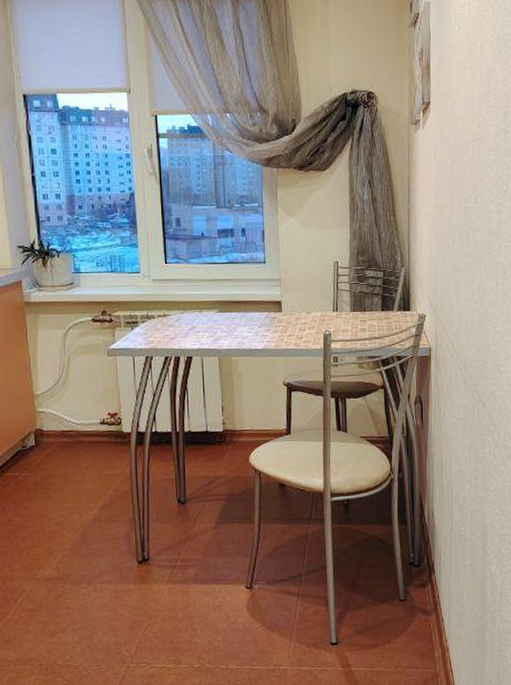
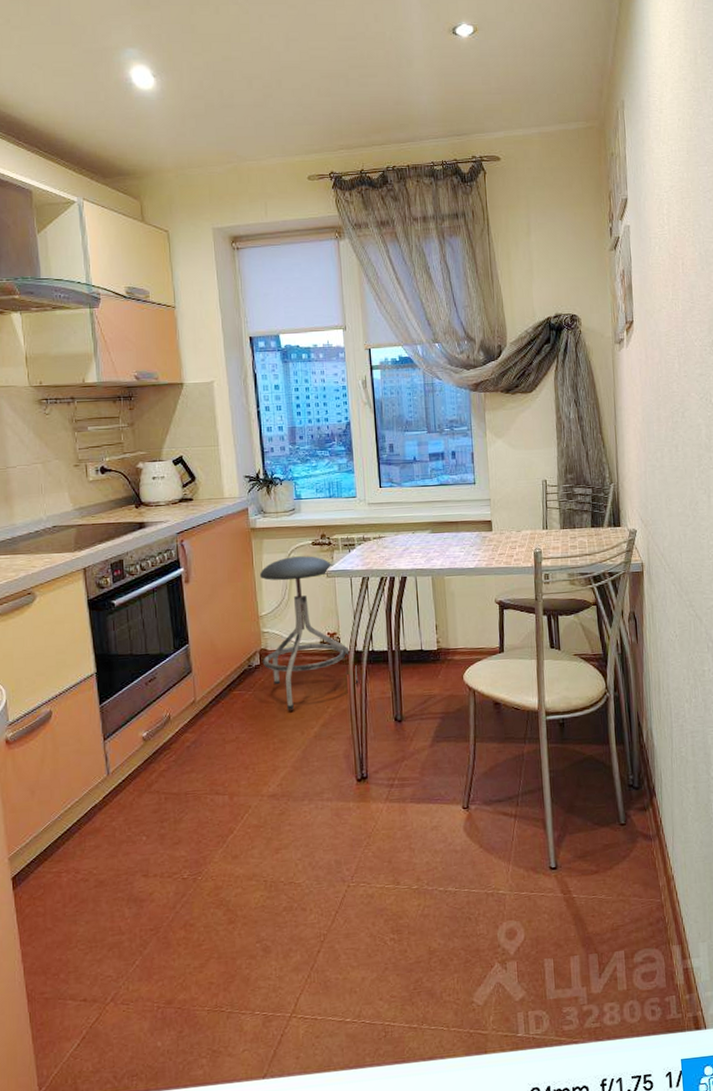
stool: none [34,333,141,493] -> present [259,556,359,710]

